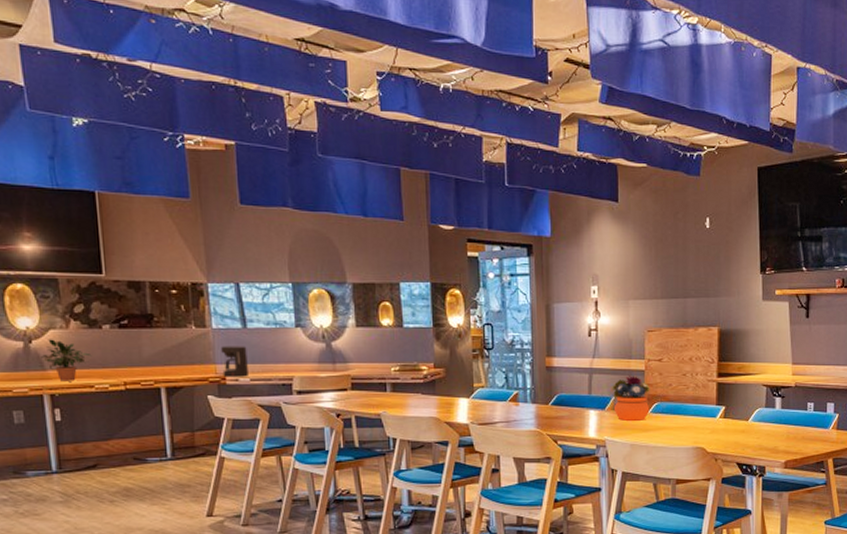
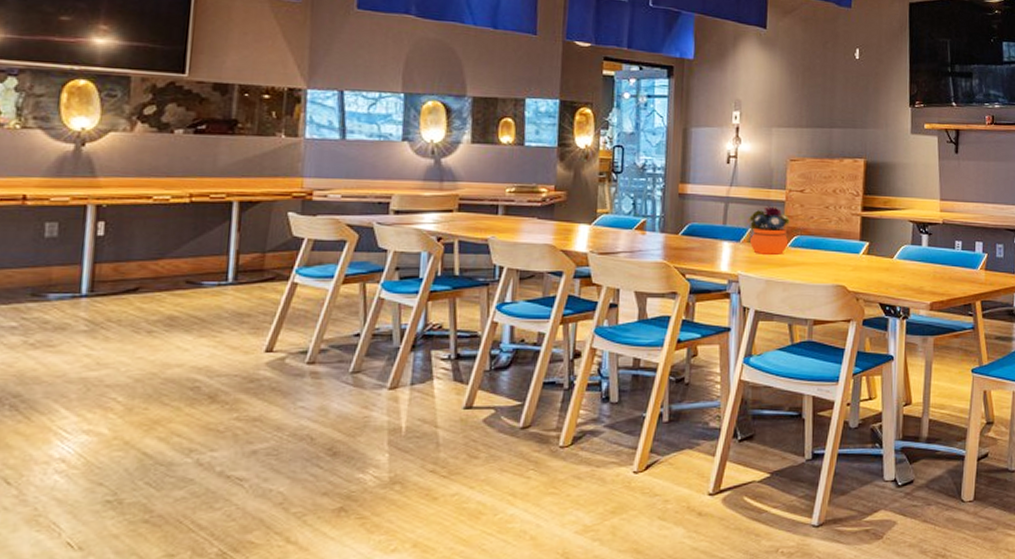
potted plant: present [41,339,92,381] -> none [93,142,156,191]
coffee maker: present [221,346,248,378] -> none [310,158,342,194]

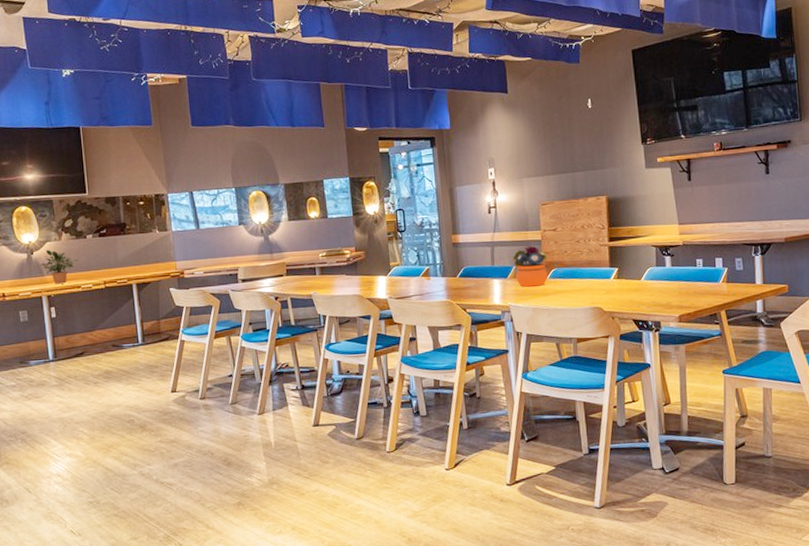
potted plant: none [93,142,156,191] -> present [40,250,79,284]

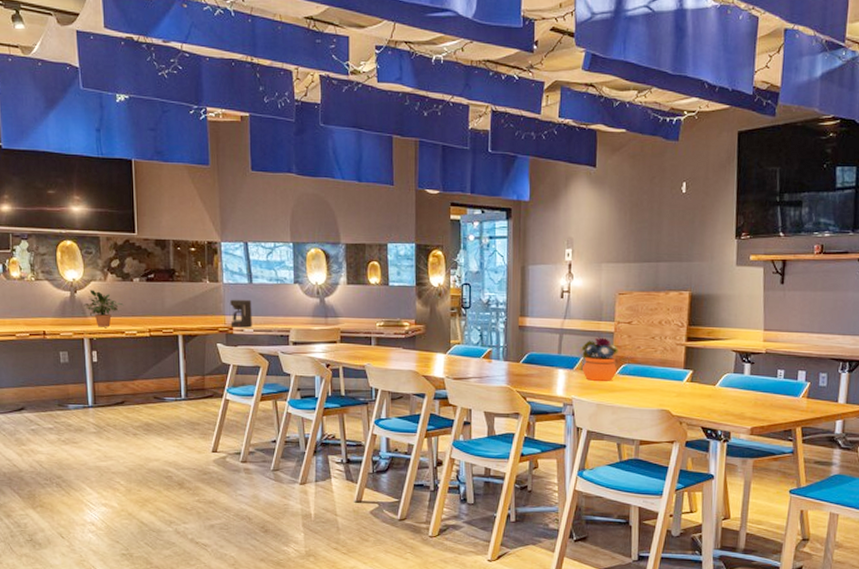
coffee maker: none [180,244,202,272] -> present [230,299,252,329]

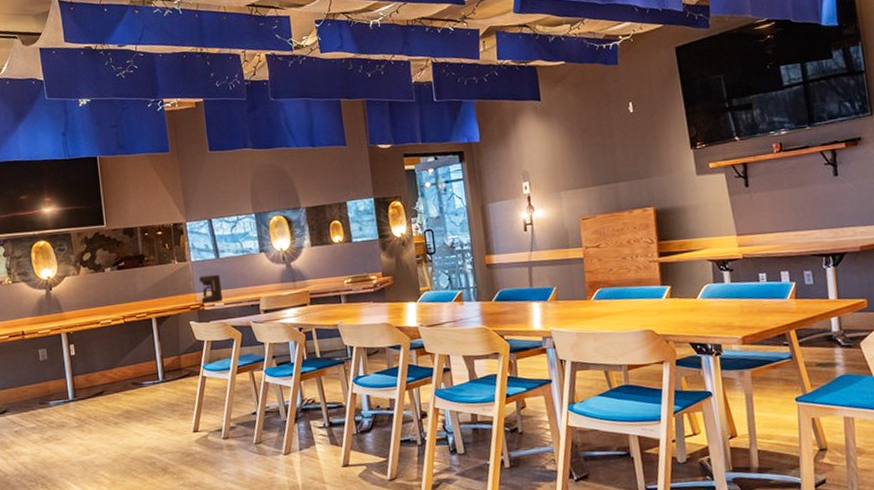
potted plant: present [84,290,124,327] -> none [59,285,98,321]
flower arrangement: present [581,337,618,381] -> none [552,264,593,310]

